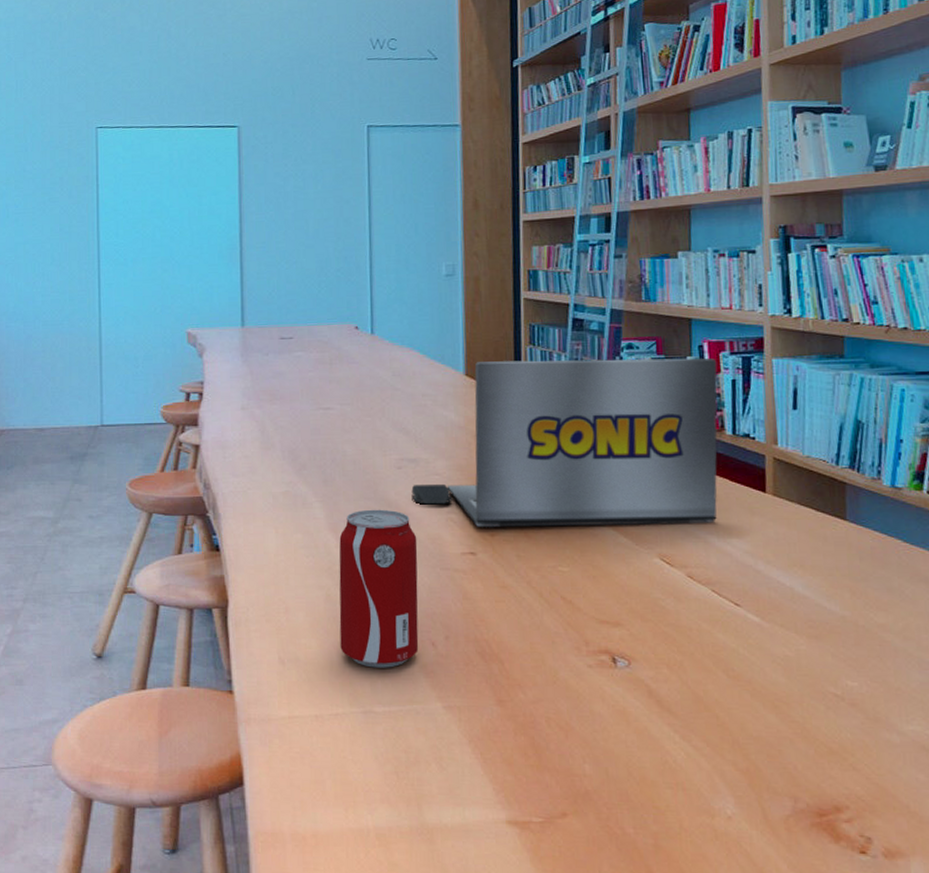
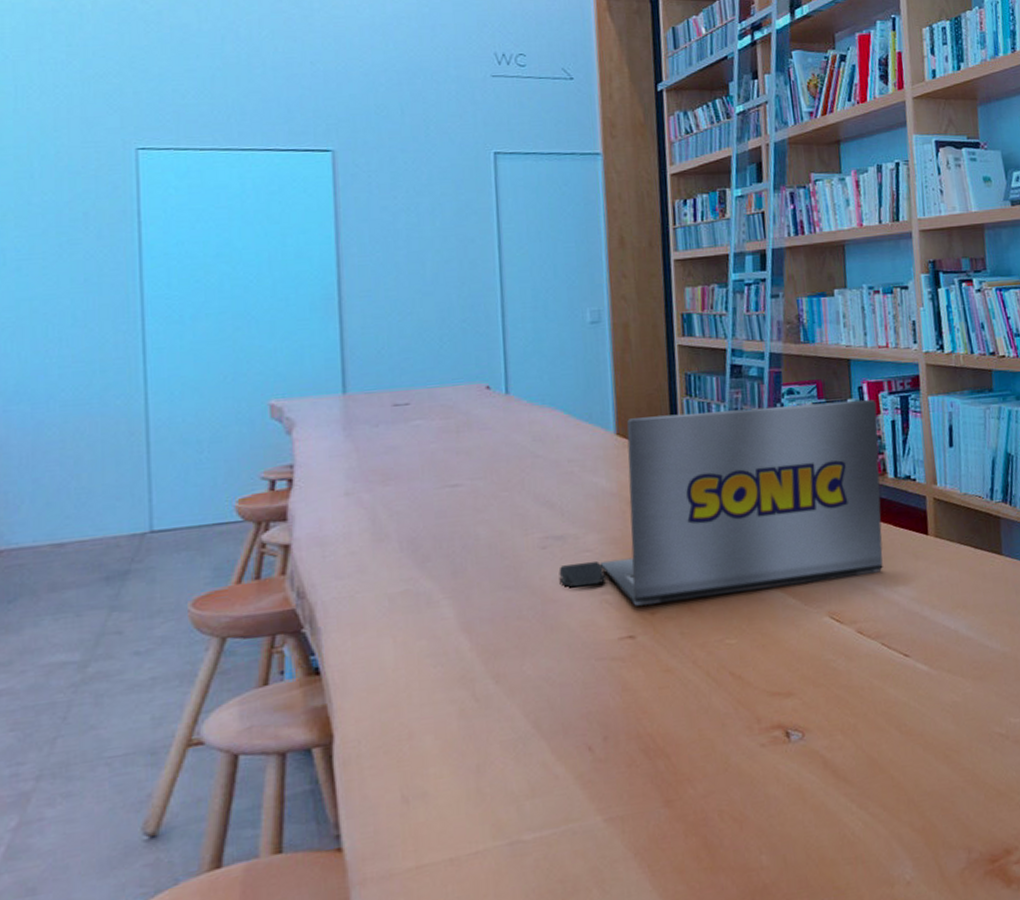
beverage can: present [339,509,419,668] -> none [474,598,573,789]

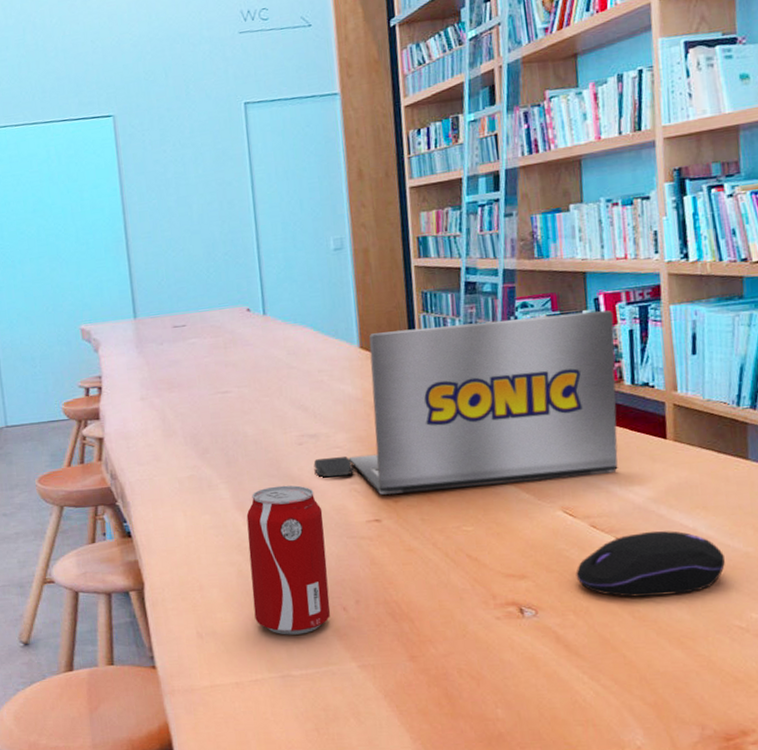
beverage can: none [474,598,573,789] -> present [246,485,331,635]
computer mouse: none [843,633,985,710] -> present [576,531,725,597]

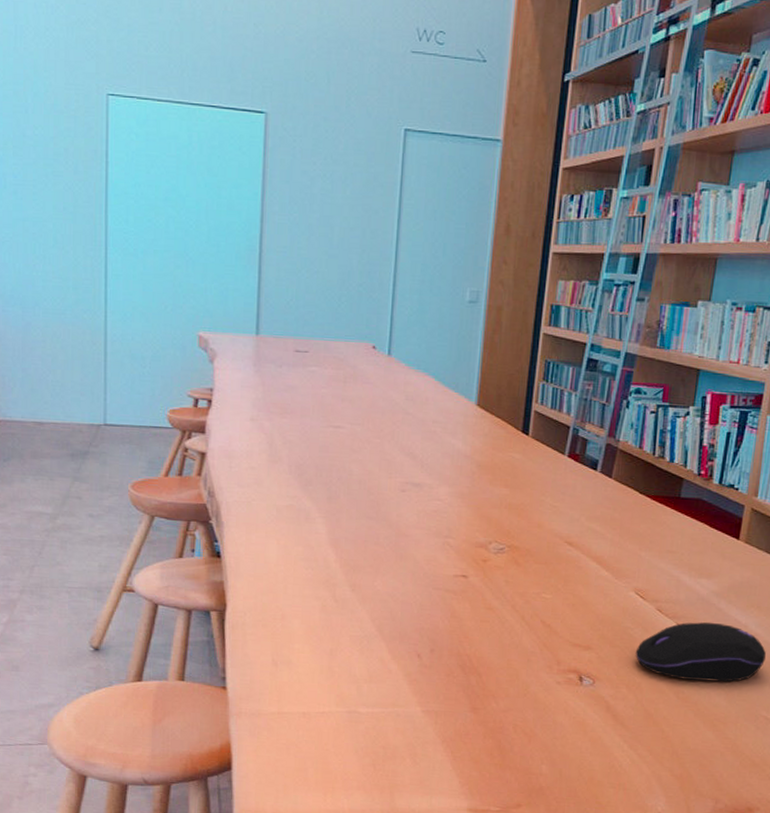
beverage can: present [246,485,331,635] -> none [331,528,414,675]
laptop: present [313,310,618,495] -> none [413,393,717,564]

